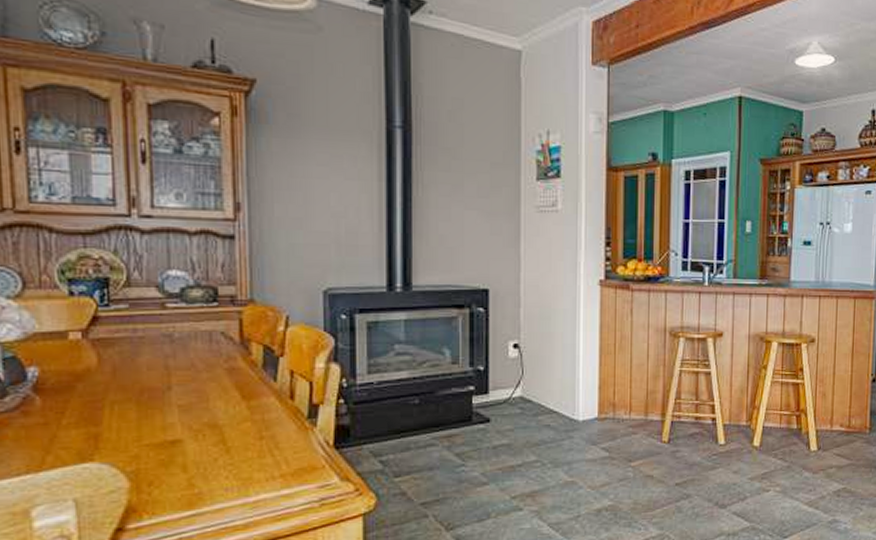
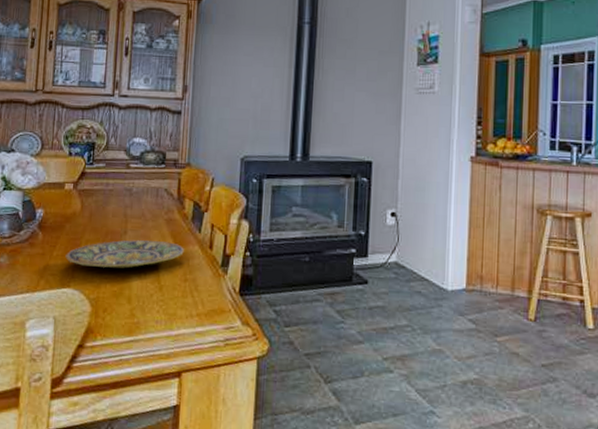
plate: none [81,395,256,433] -> present [65,240,184,269]

